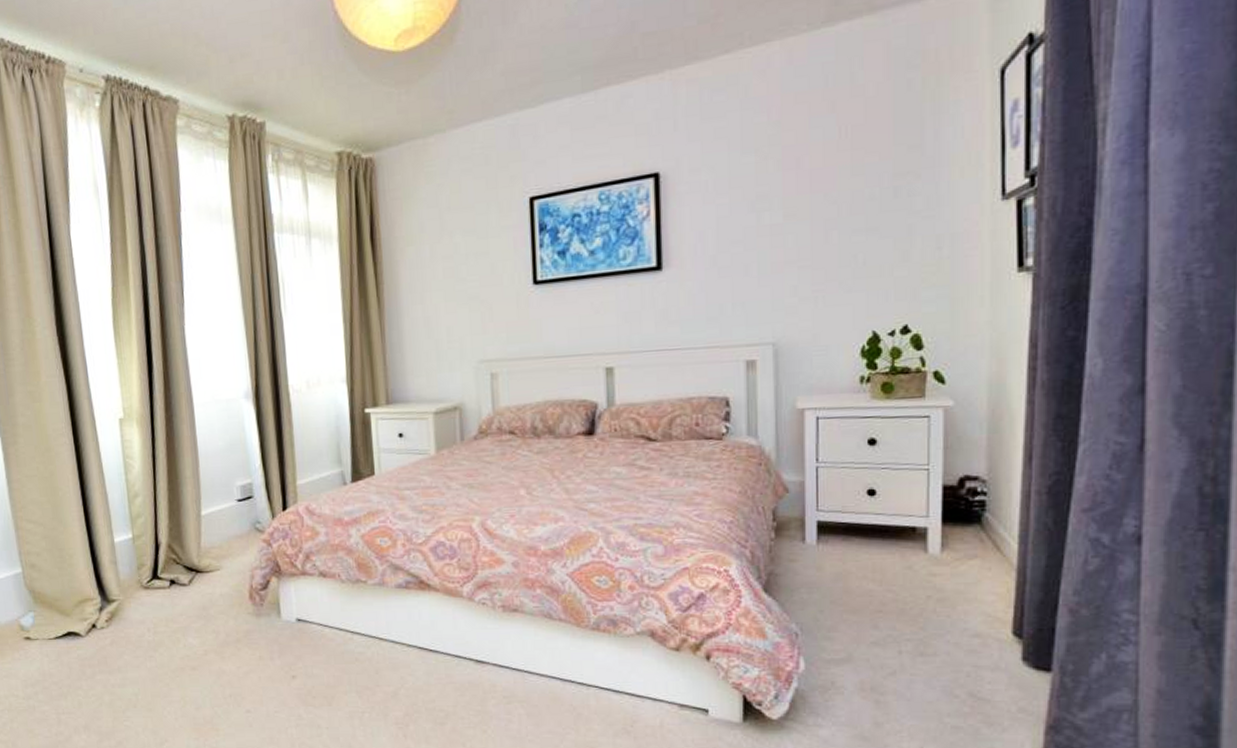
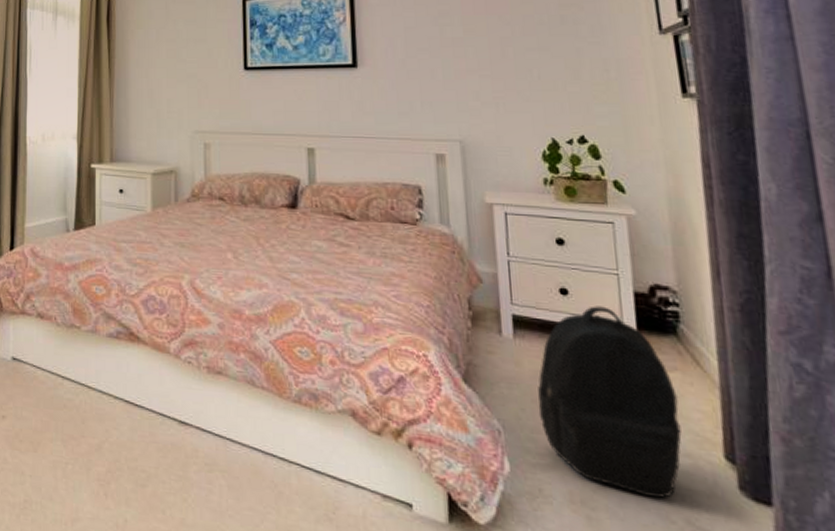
backpack: none [836,503,974,678] -> present [538,306,682,499]

